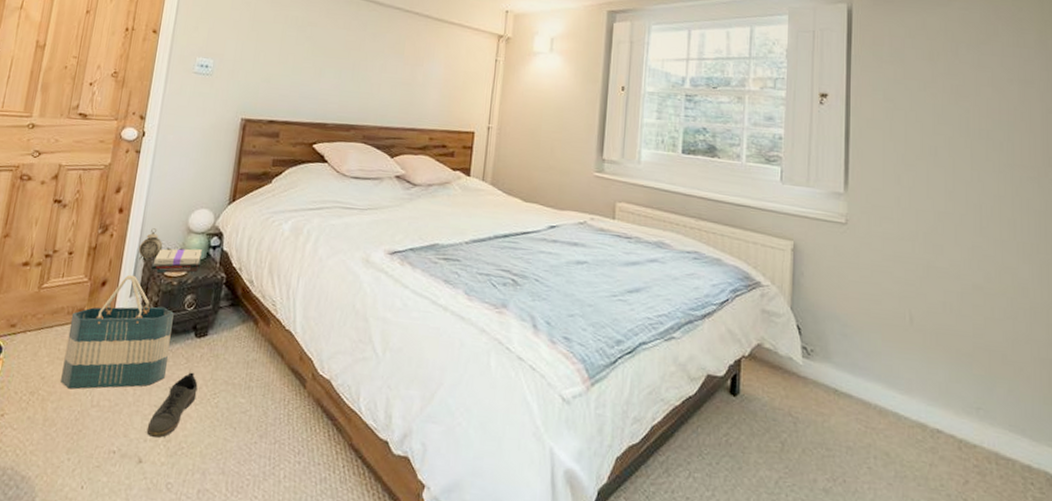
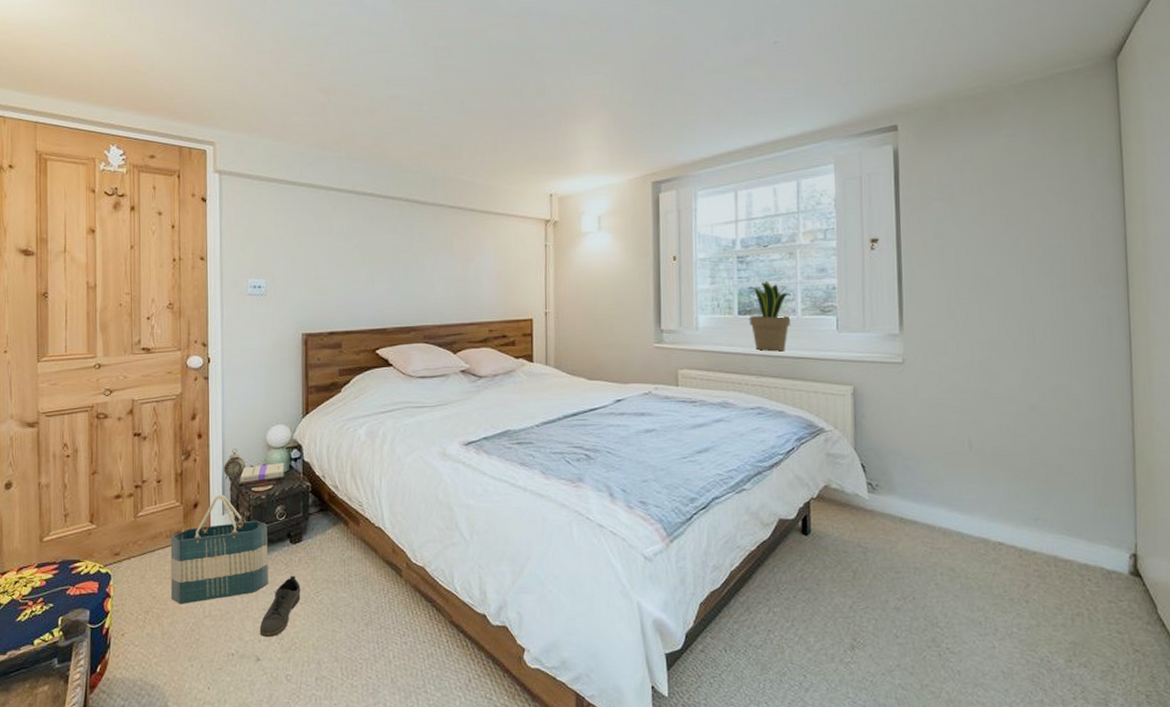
potted plant: none [693,122,737,197] -> present [747,281,791,352]

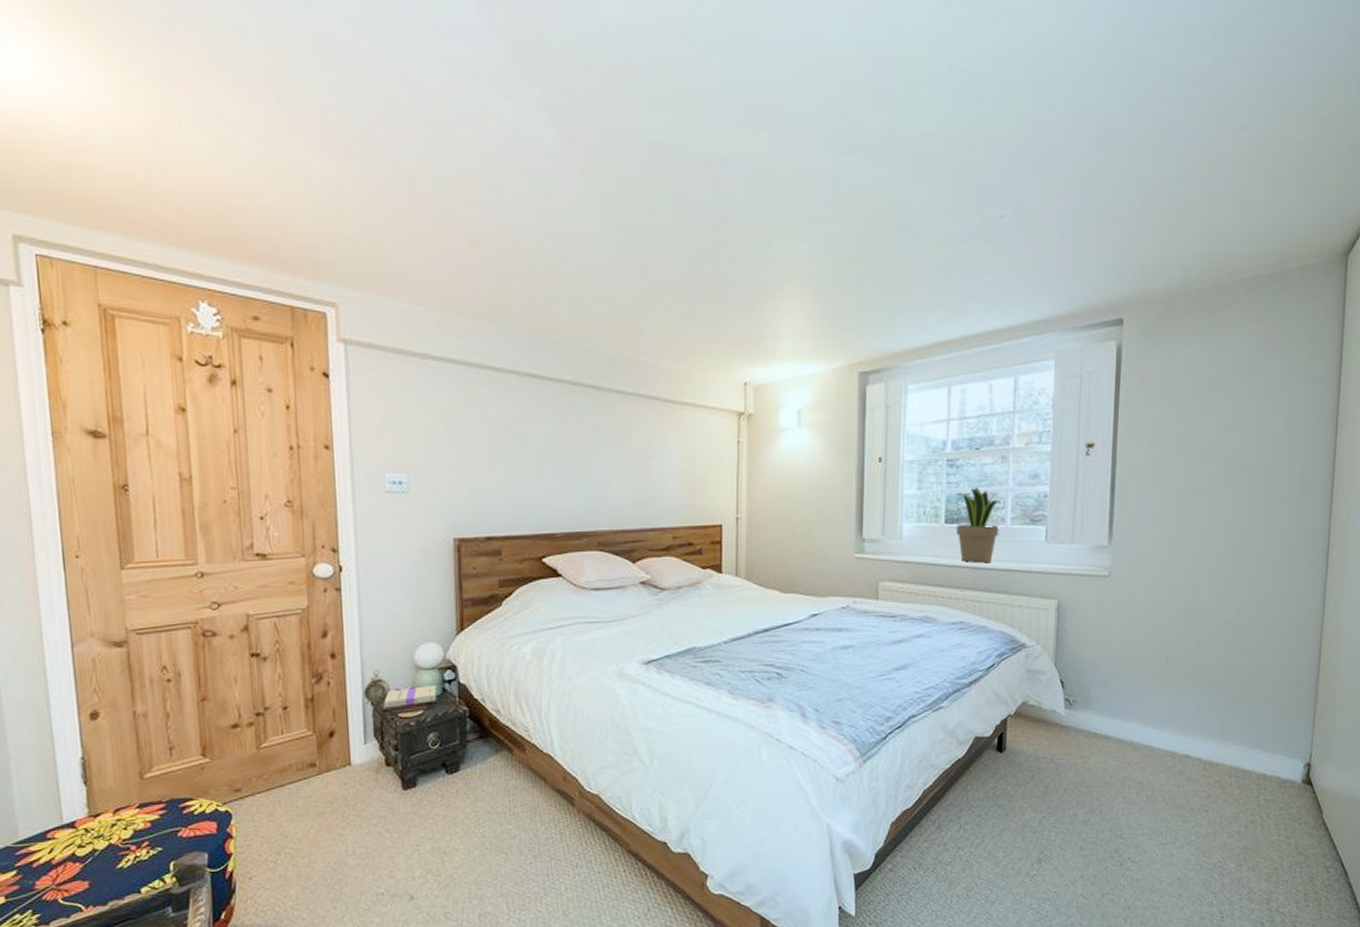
tote bag: present [170,494,268,604] -> none [302,721,421,843]
shoe: present [259,575,301,637] -> none [412,808,460,874]

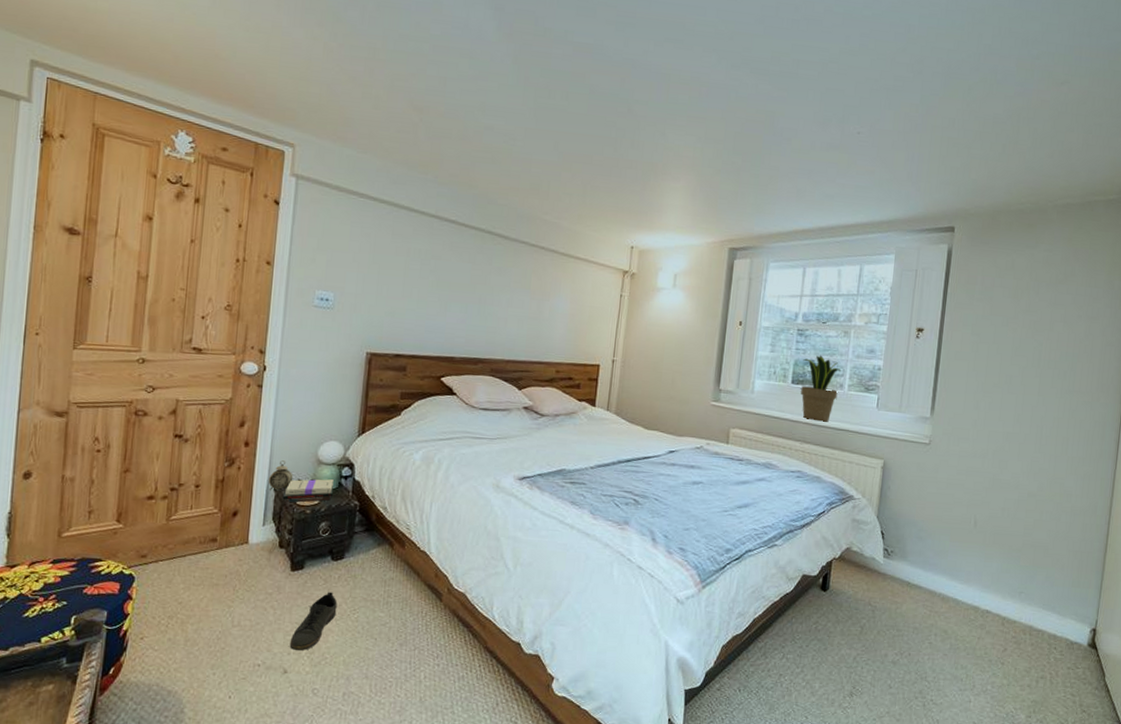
shoe: none [412,808,460,874] -> present [289,592,337,651]

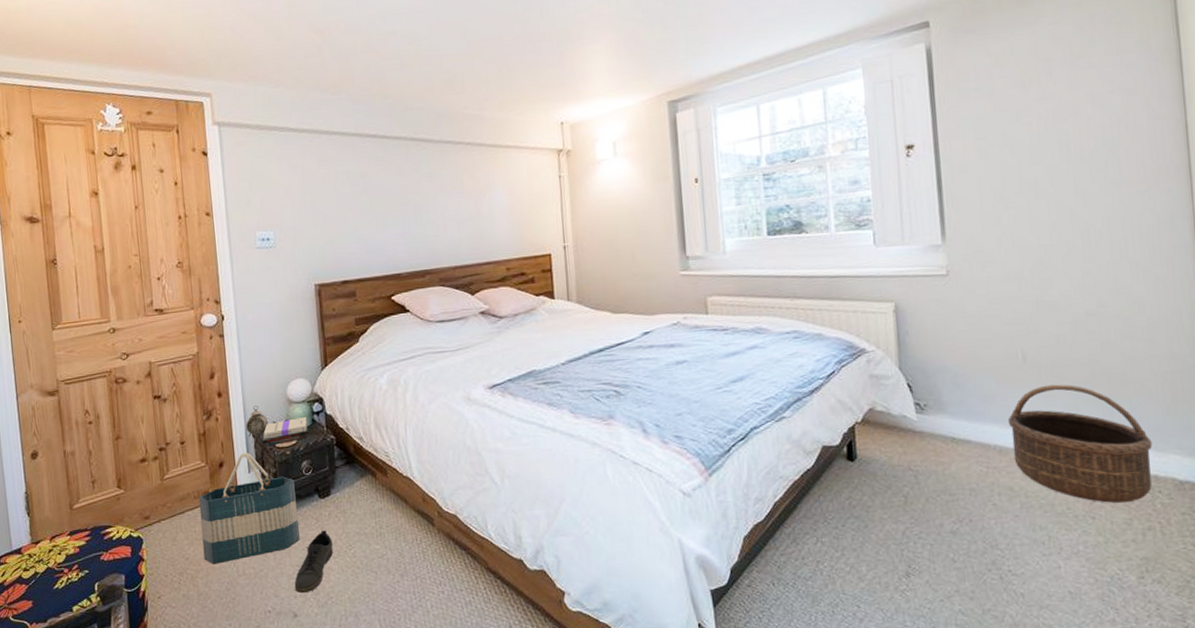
tote bag: none [199,505,309,612] -> present [198,452,300,564]
potted plant: present [801,355,841,422] -> none [776,197,824,273]
basket: none [952,548,1057,654] -> present [1007,384,1153,503]

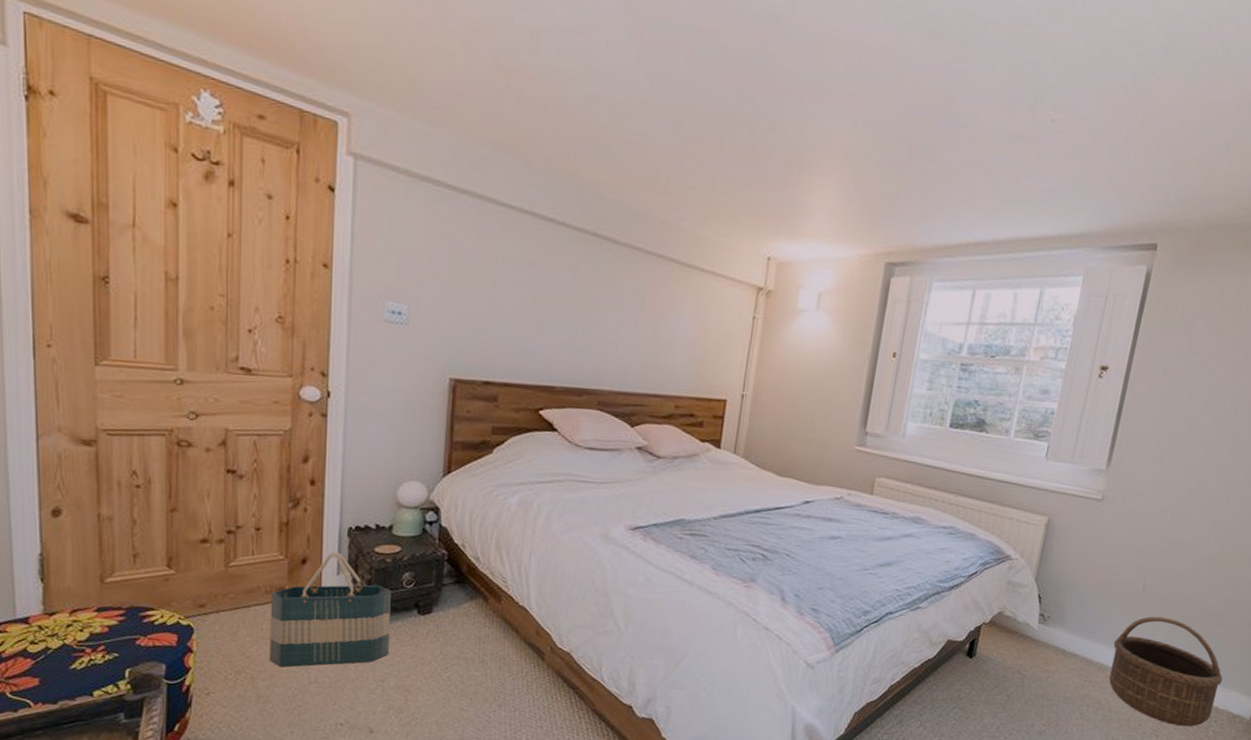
alarm clock: present [245,405,268,438] -> none [340,502,369,537]
books: present [261,417,308,445] -> none [358,524,417,550]
shoe: present [294,530,334,593] -> none [375,648,427,710]

